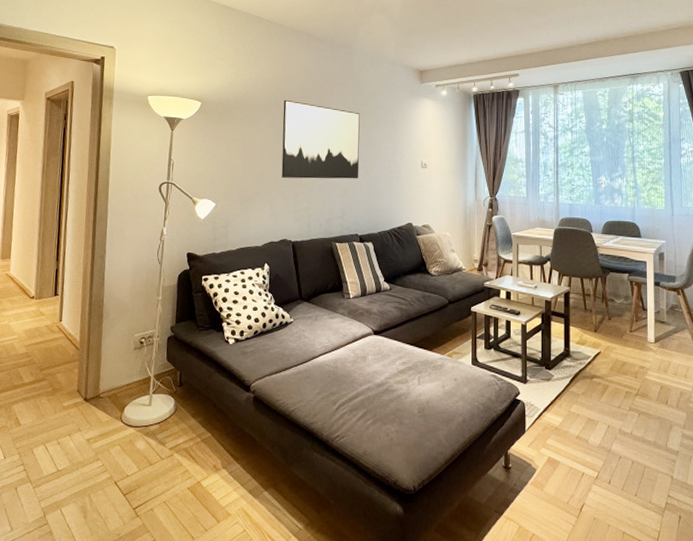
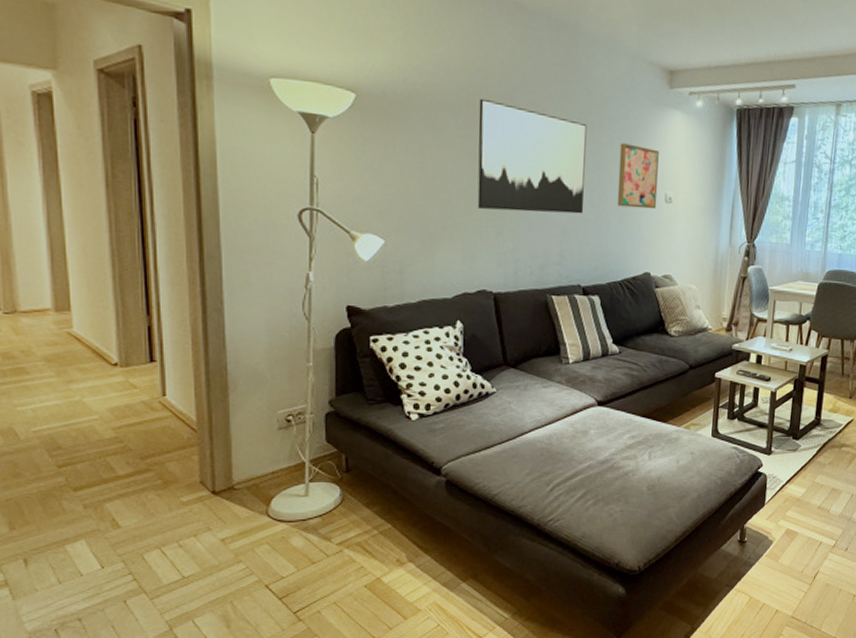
wall art: none [384,125,415,173] -> present [617,143,659,209]

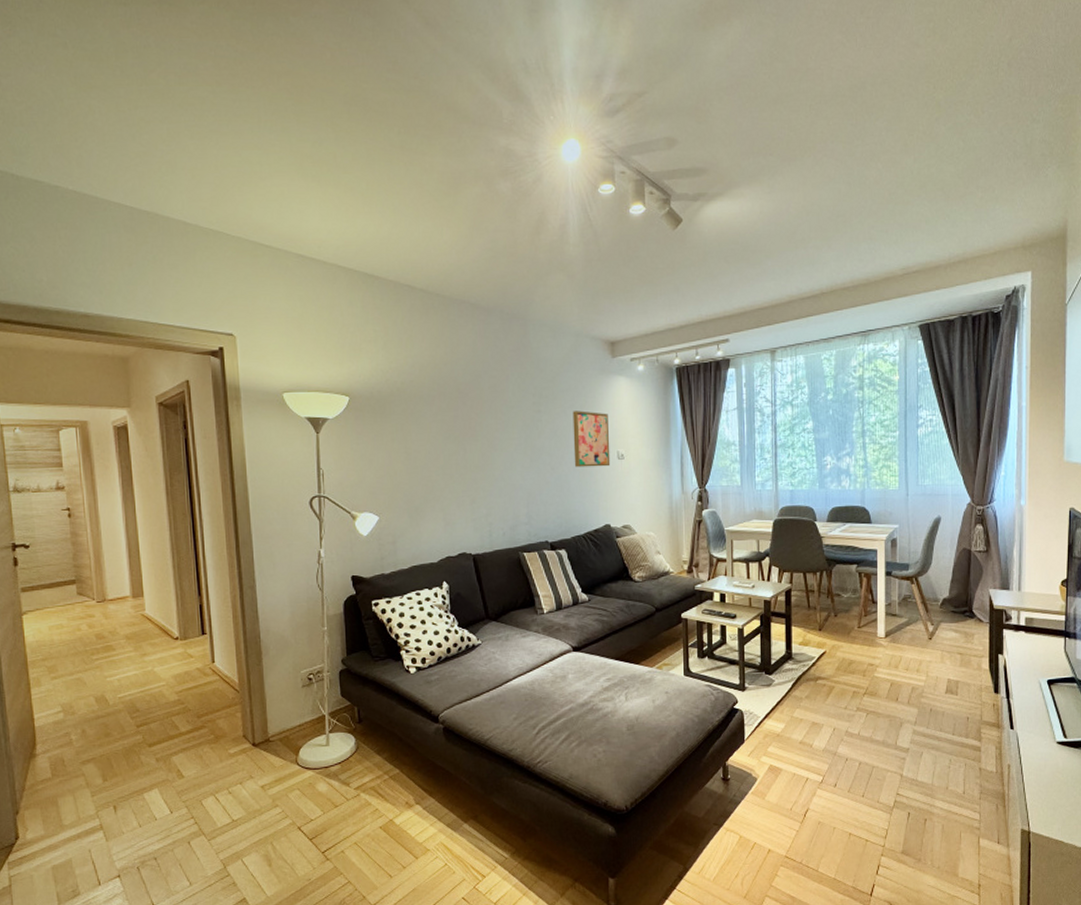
wall art: present [477,98,587,214] -> none [449,387,545,482]

